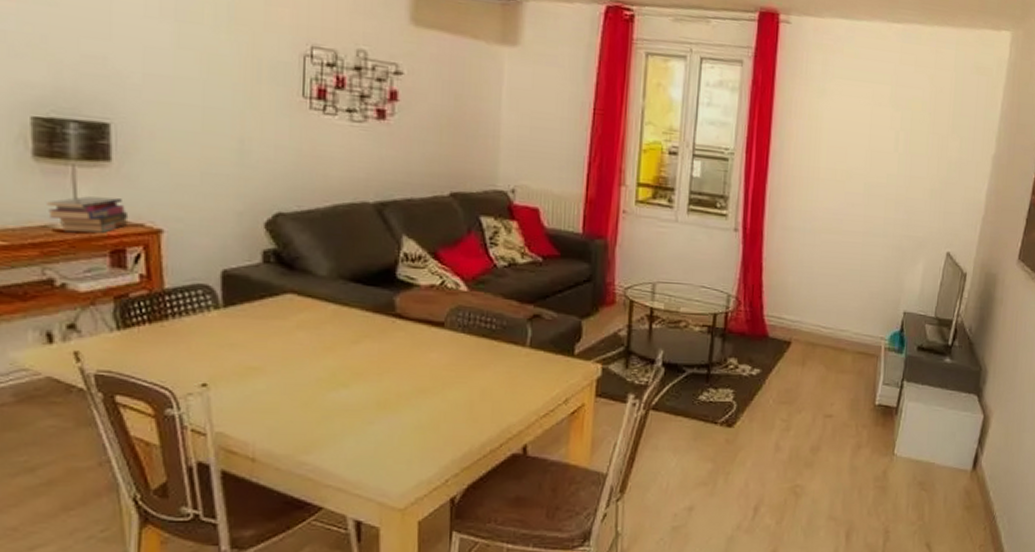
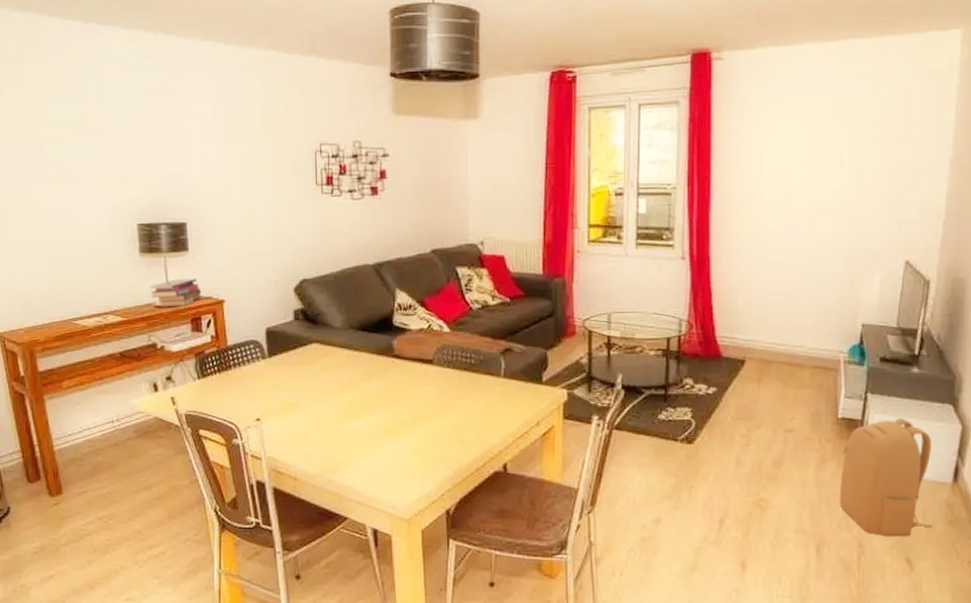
backpack: none [870,407,957,523] -> present [839,418,932,537]

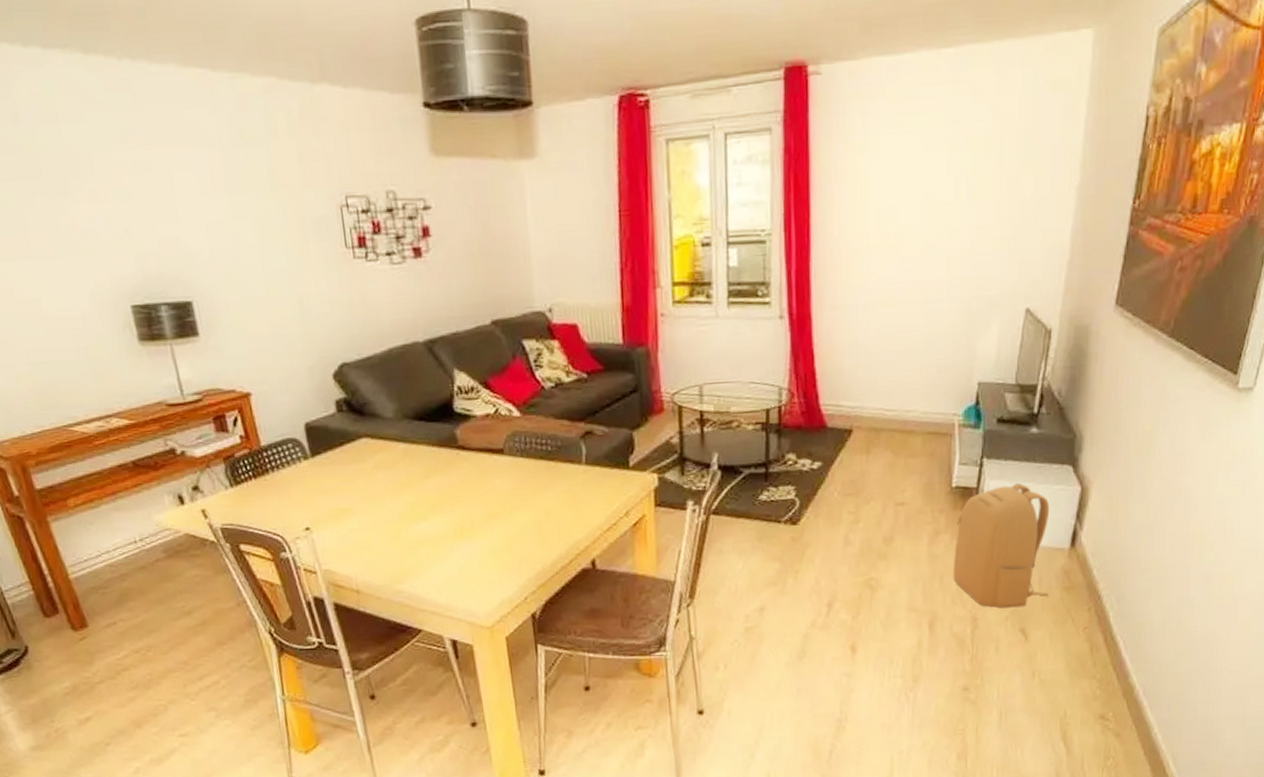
books: present [149,279,202,308] -> none [157,369,222,406]

